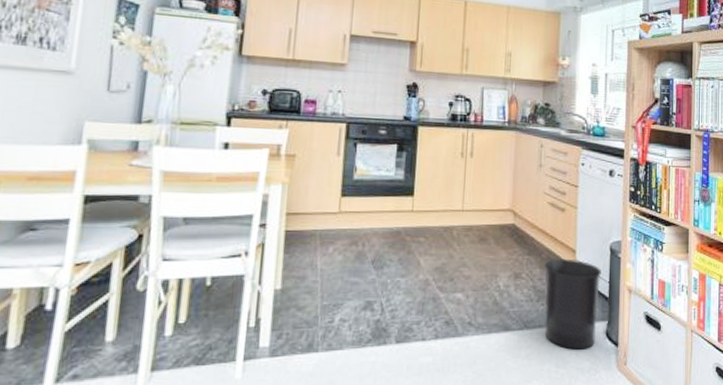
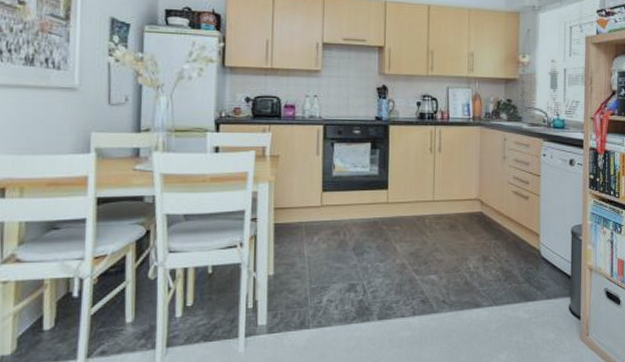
waste bin: present [544,258,601,350] -> none [510,242,564,323]

